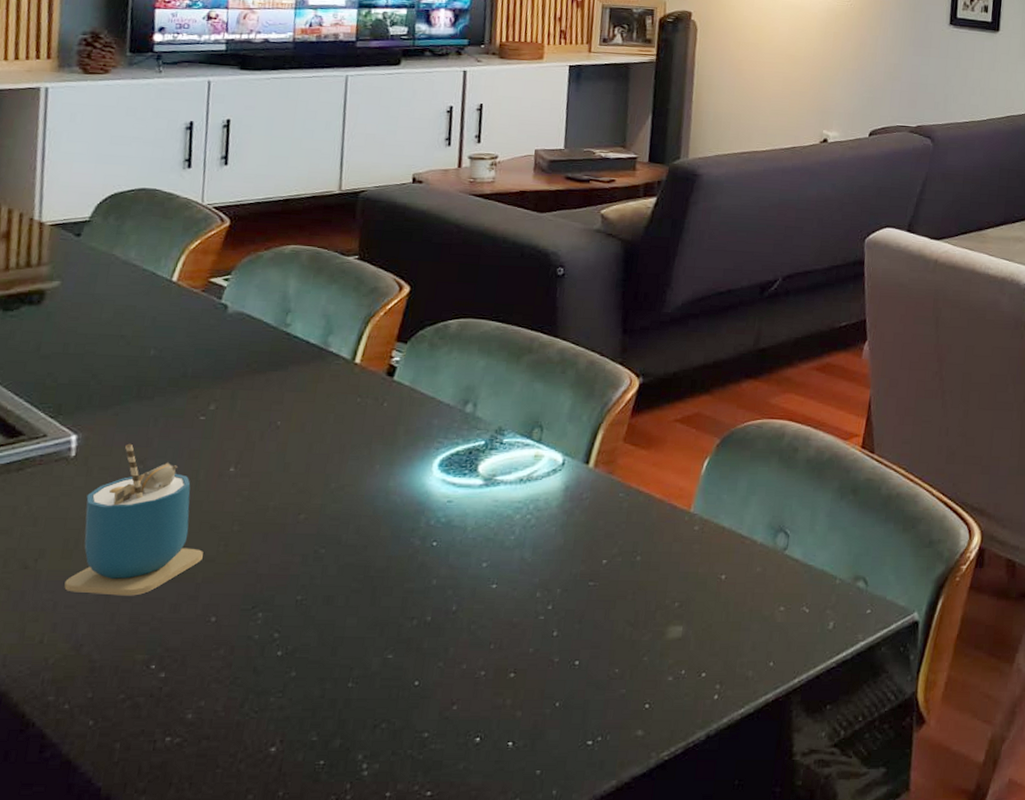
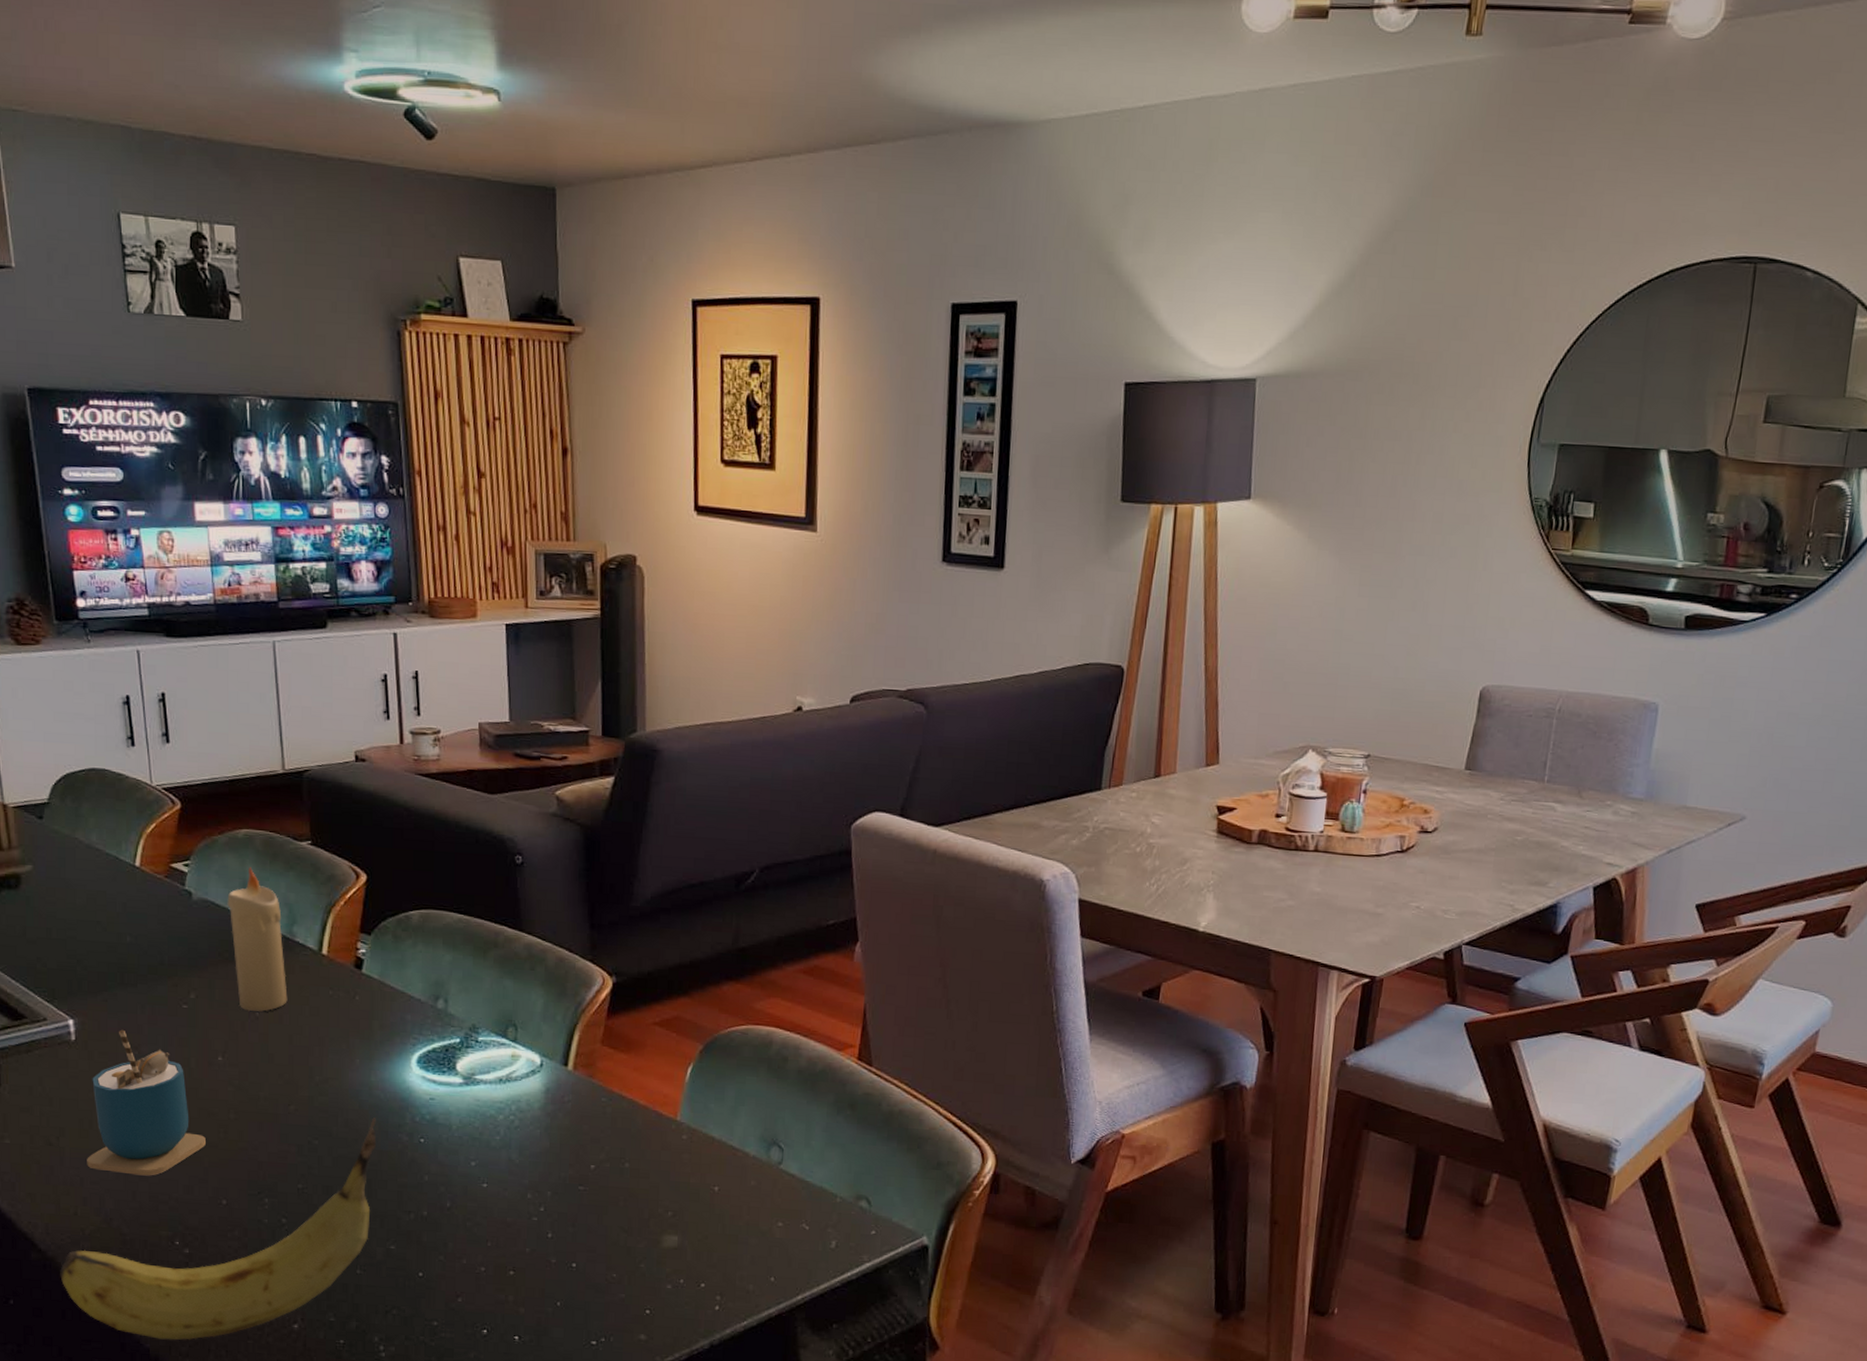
fruit: none [10,523,389,776] -> present [60,1118,377,1340]
candle: none [261,281,318,421] -> present [227,867,288,1012]

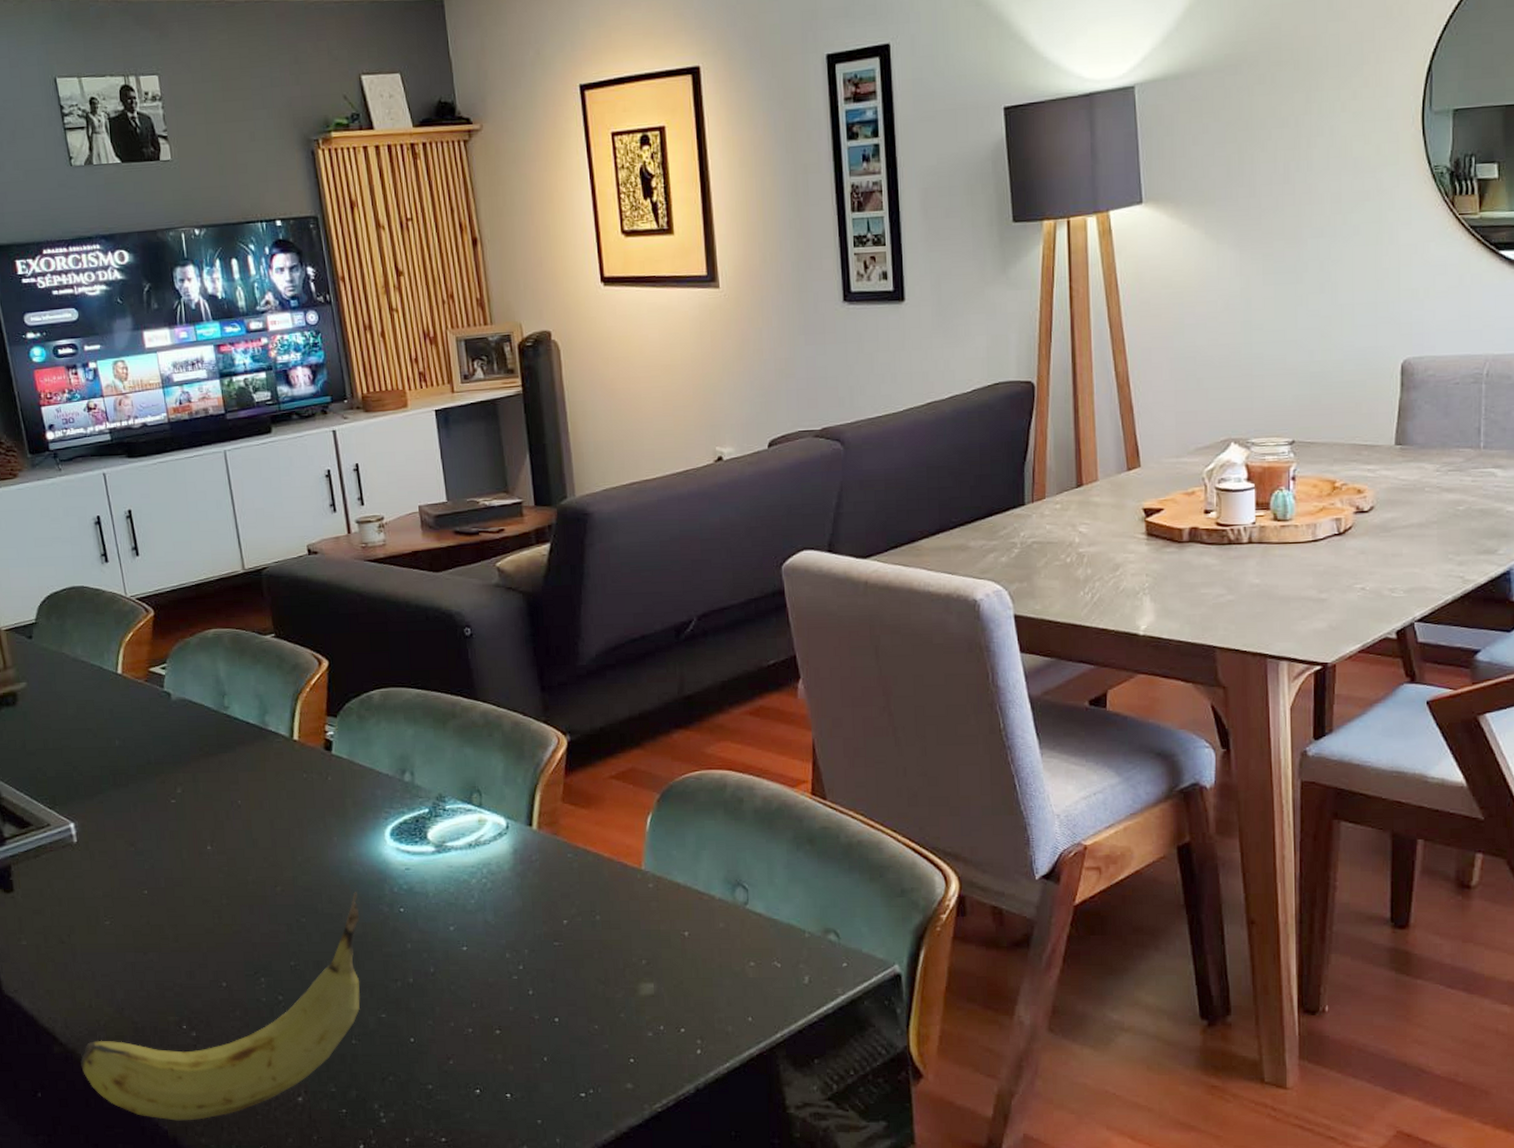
cup: present [87,1029,206,1176] -> none [95,828,203,965]
candle: present [227,867,288,1012] -> none [203,664,266,800]

